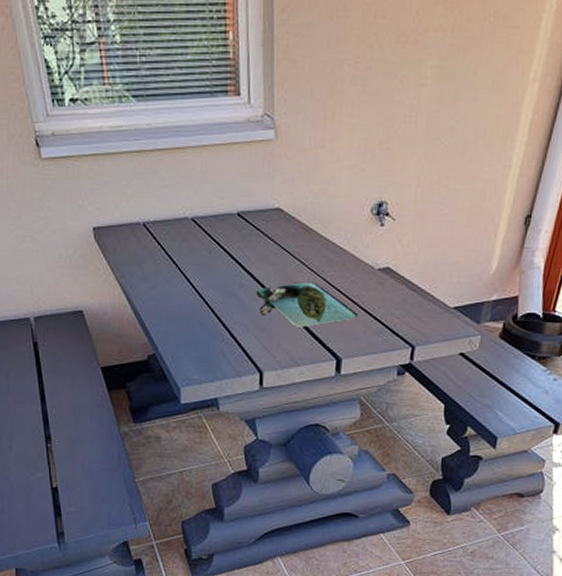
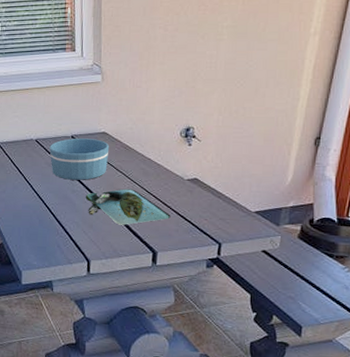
bowl: none [210,215,285,271] -> present [49,138,110,180]

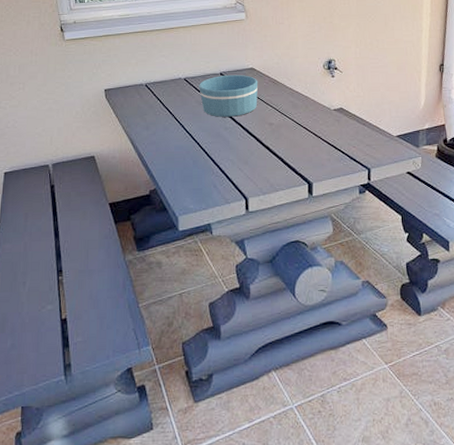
platter: present [85,189,171,225] -> none [238,122,322,159]

